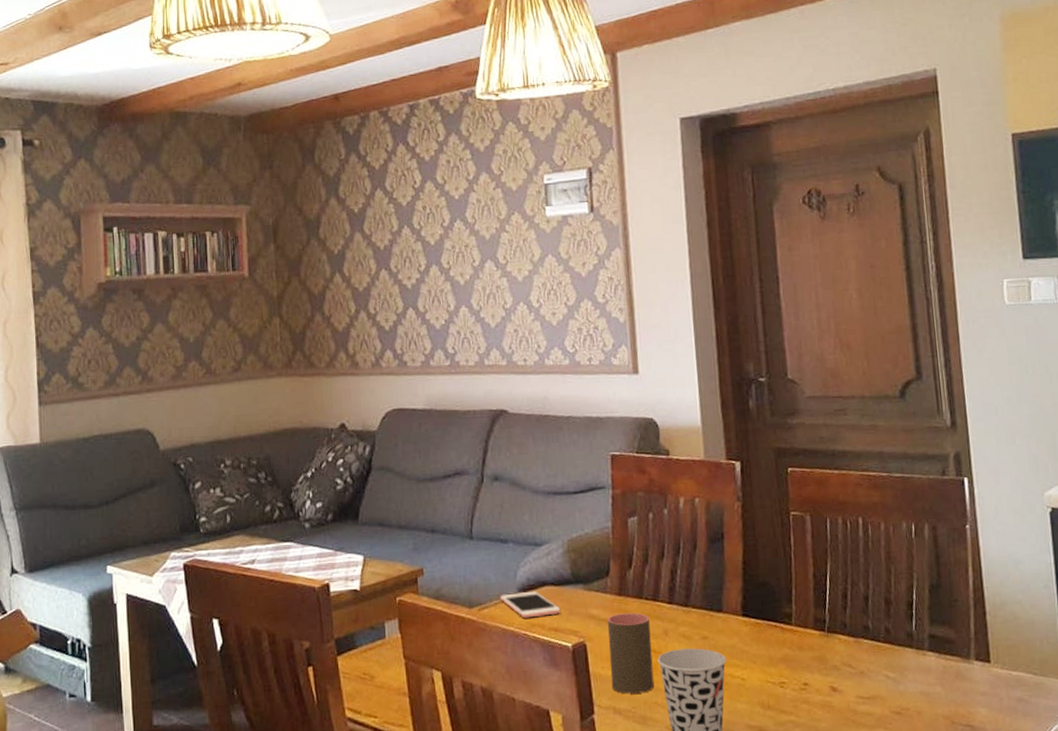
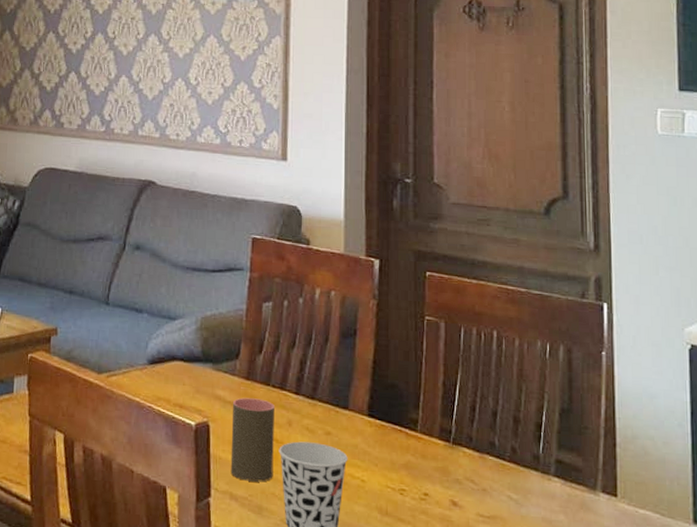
cell phone: present [499,591,561,618] -> none [129,363,188,391]

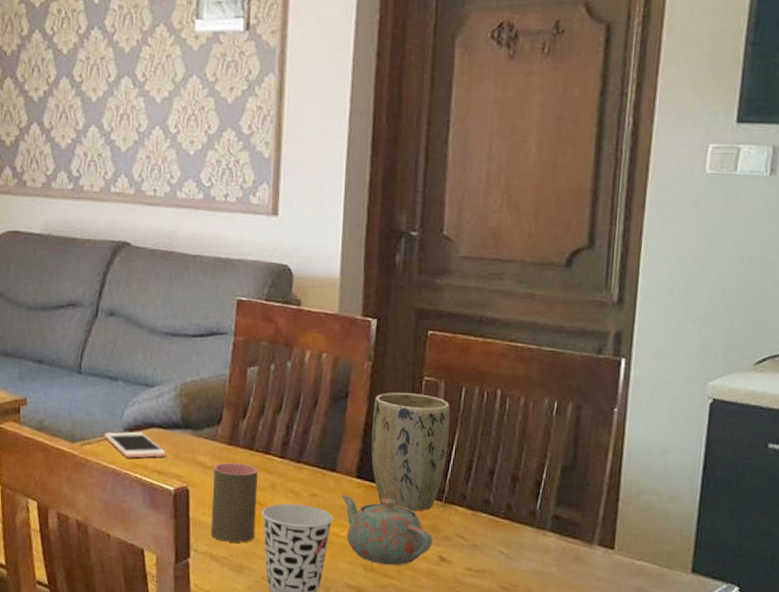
cell phone: none [129,363,188,391] -> present [104,431,166,458]
teapot: none [354,433,444,510] -> present [341,494,433,566]
plant pot: none [380,331,452,453] -> present [371,392,451,511]

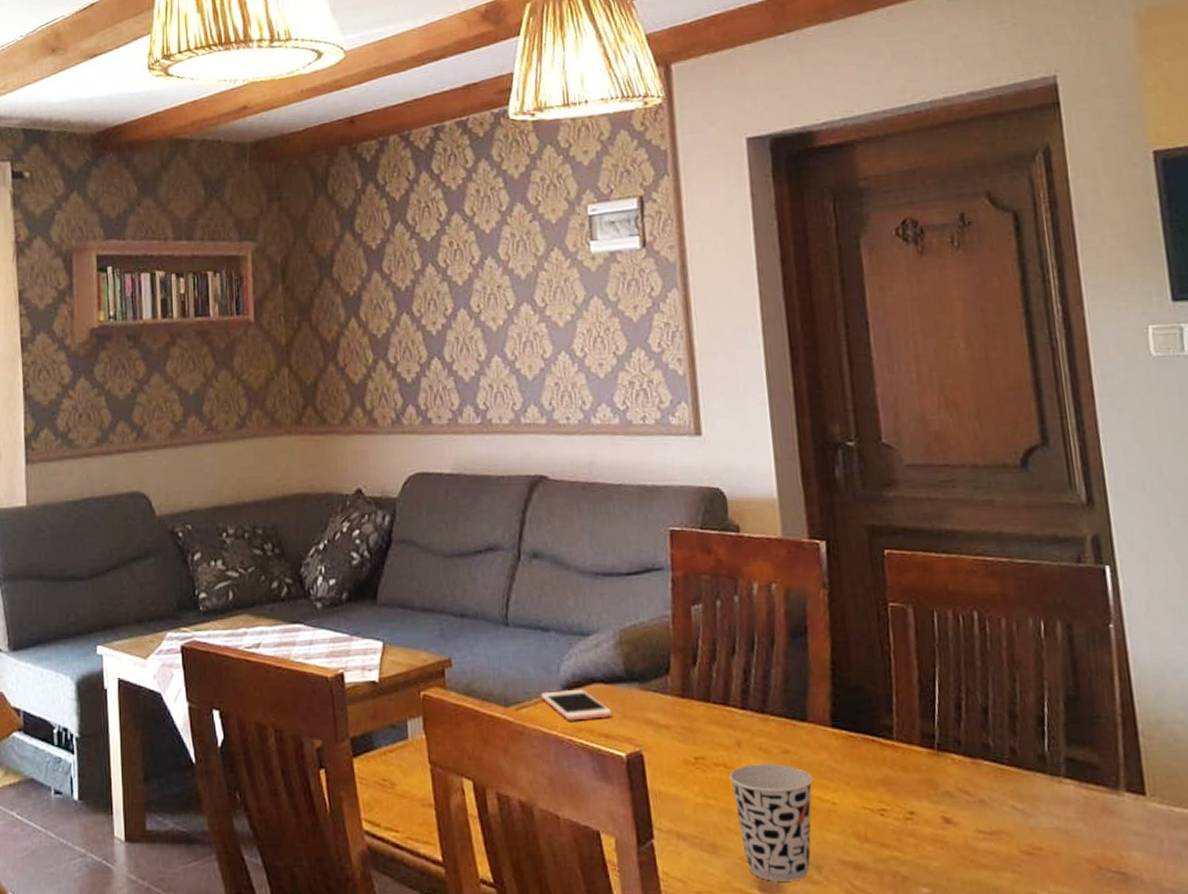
cup: present [210,462,258,543] -> none [668,718,726,816]
teapot: present [341,494,433,566] -> none [818,748,932,833]
plant pot: present [371,392,451,511] -> none [837,622,932,763]

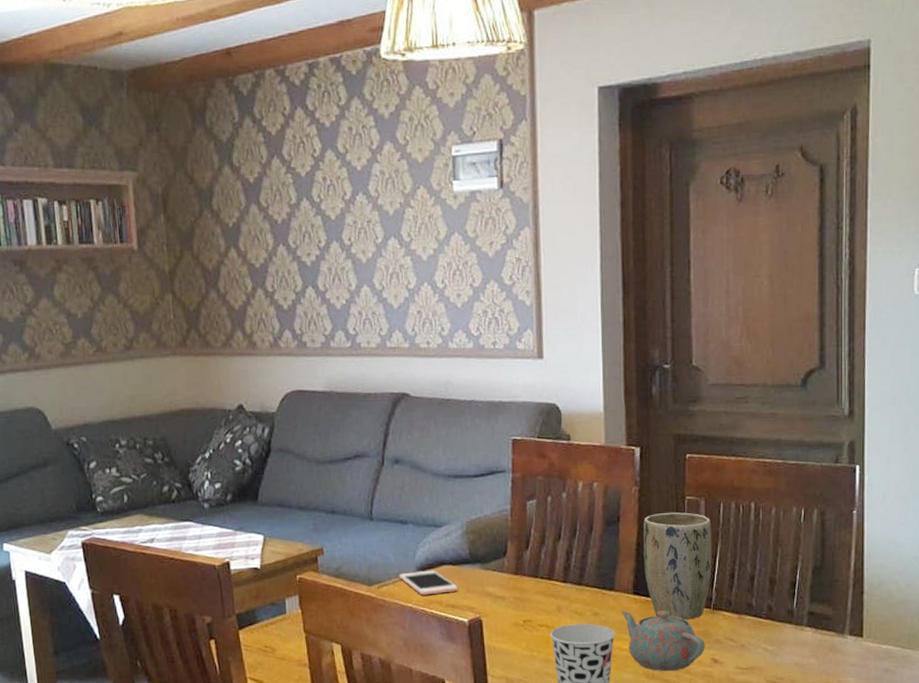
teapot: none [818,748,932,833] -> present [621,610,705,672]
plant pot: none [837,622,932,763] -> present [643,512,712,620]

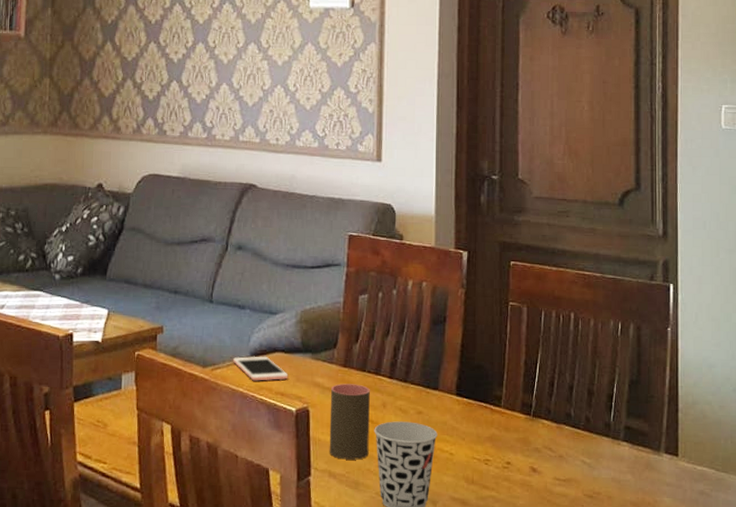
cup: none [503,590,546,665] -> present [329,383,370,460]
teapot: present [621,610,705,672] -> none [444,411,524,478]
plant pot: present [643,512,712,620] -> none [467,316,533,426]

